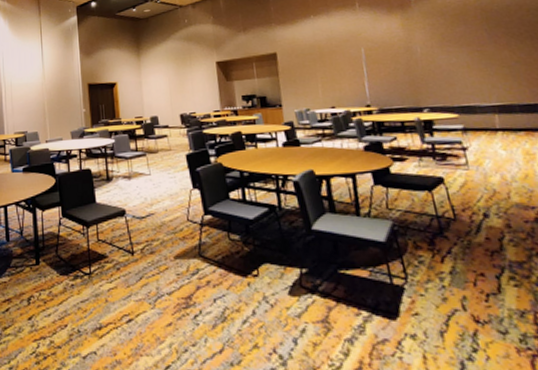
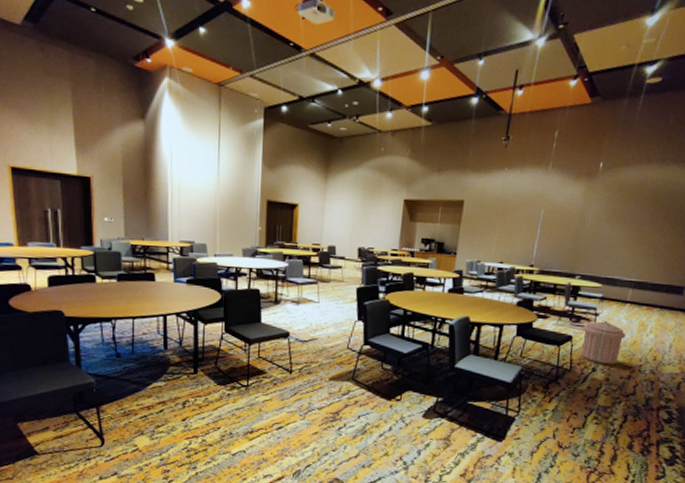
trash can: none [453,155,513,209] -> present [581,321,626,366]

